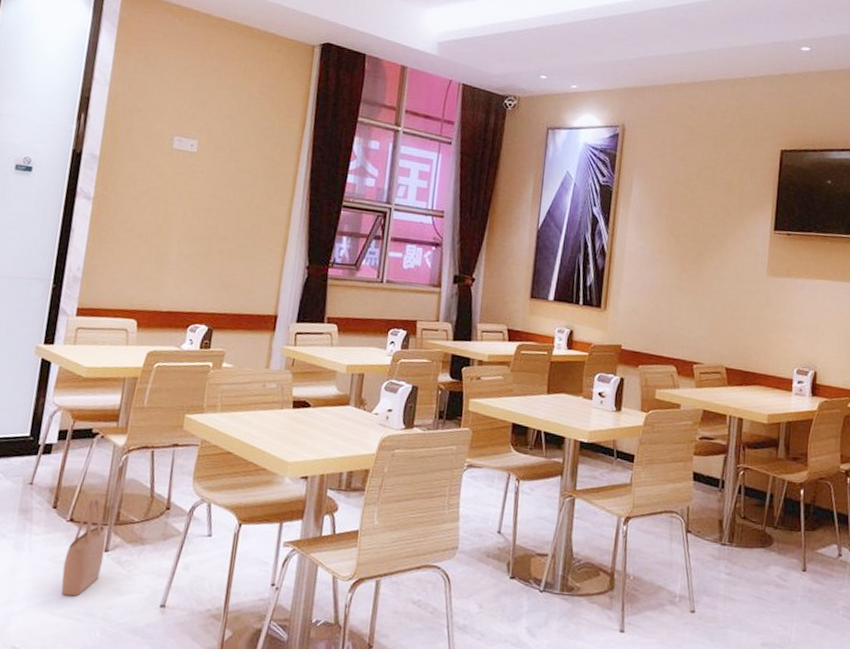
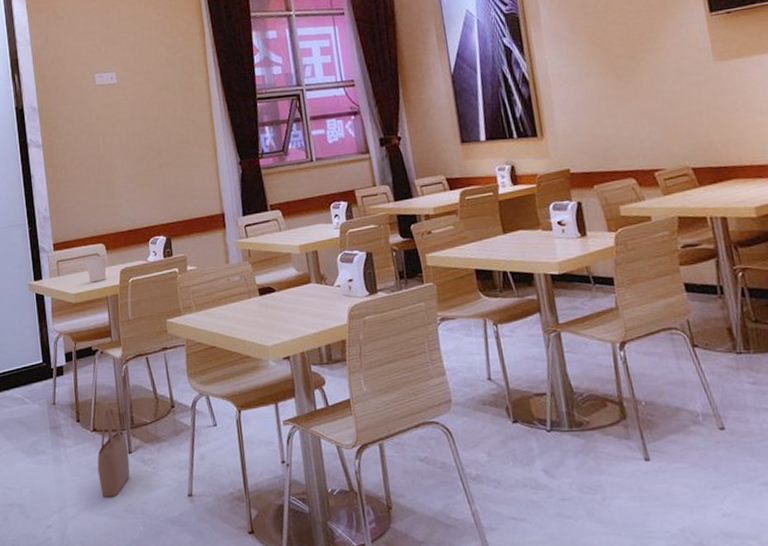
dixie cup: none [108,331,134,360] -> present [84,256,106,283]

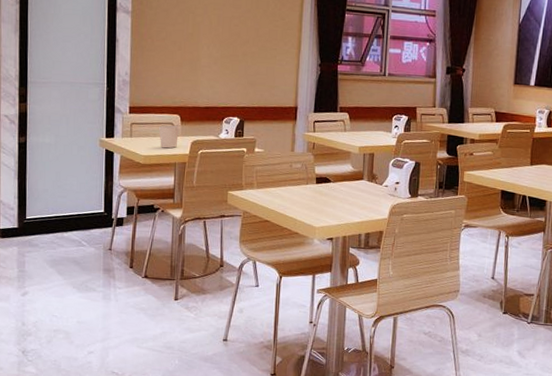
shopping bag: present [97,407,130,497] -> none [143,259,175,334]

